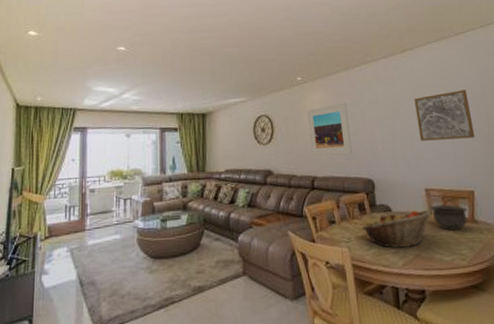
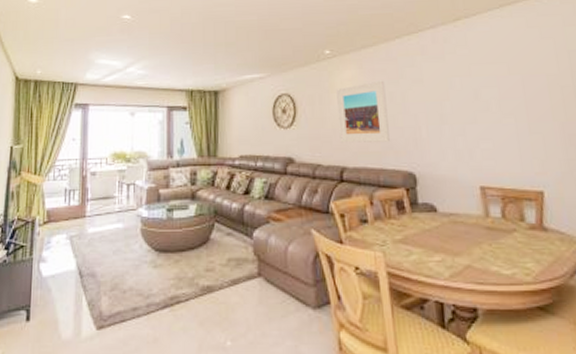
fruit basket: present [362,210,431,248] -> none [400,212,487,256]
wall art: present [414,90,475,141] -> none [469,67,547,129]
bowl: present [430,204,468,231] -> none [486,206,534,239]

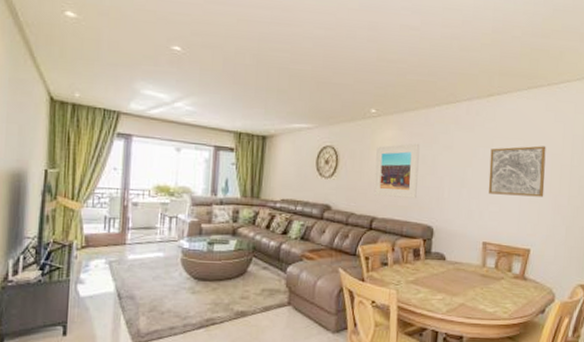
wall art: none [469,67,547,129] -> present [488,145,546,197]

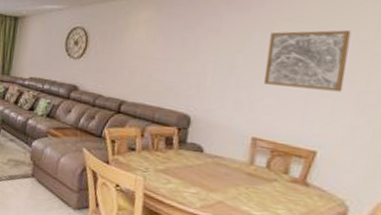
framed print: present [374,143,420,198] -> none [124,25,181,84]

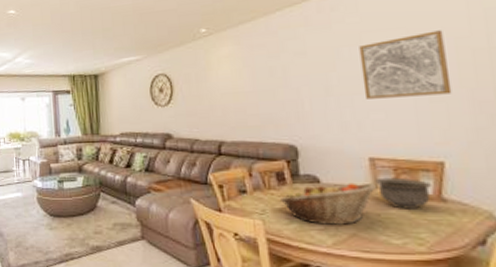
fruit basket: none [164,153,252,193] -> present [281,183,376,225]
bowl: none [252,156,300,189] -> present [375,177,431,209]

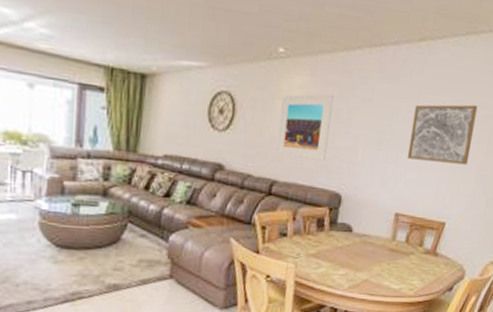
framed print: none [213,55,269,118] -> present [276,93,334,160]
fruit basket: present [281,183,376,225] -> none [315,233,394,271]
bowl: present [375,177,431,209] -> none [394,231,432,261]

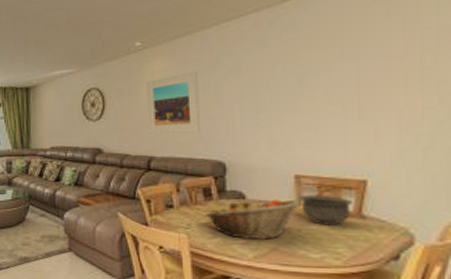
fruit basket: none [315,233,394,271] -> present [206,199,299,240]
bowl: none [394,231,432,261] -> present [299,194,352,225]
wall art: present [407,104,478,165] -> none [293,49,381,117]

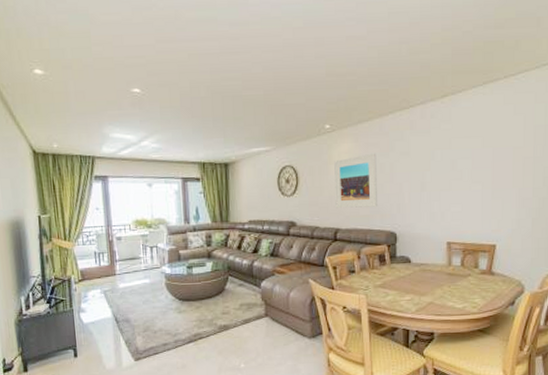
fruit basket: present [206,199,299,240] -> none [381,262,449,296]
bowl: present [299,194,352,225] -> none [449,257,486,281]

